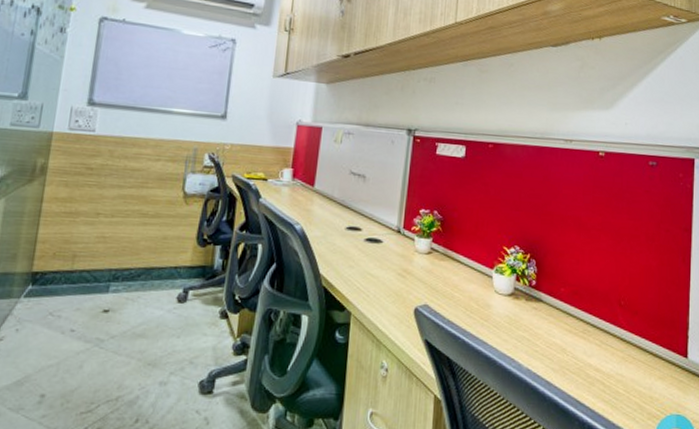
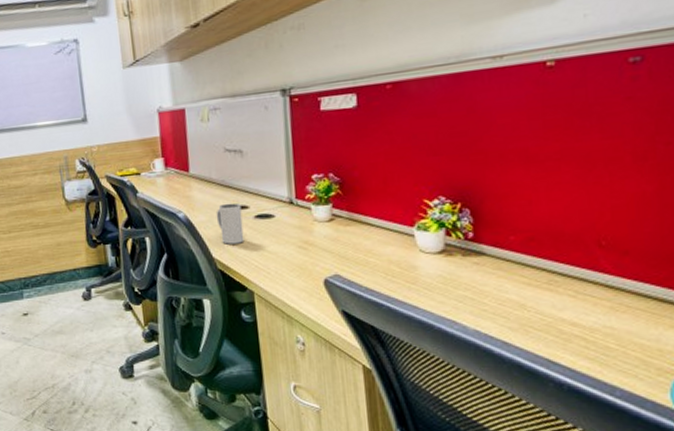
mug: none [330,222,355,263] -> present [215,202,245,244]

